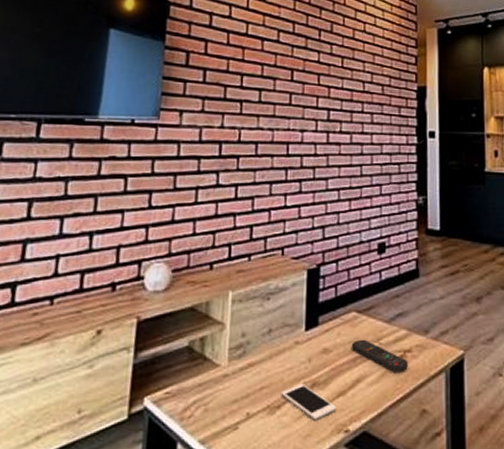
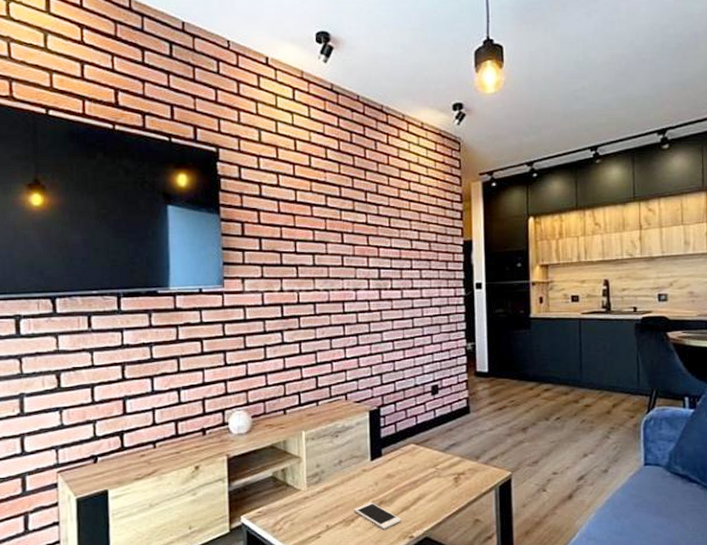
remote control: present [351,339,408,372] -> none [411,466,462,491]

